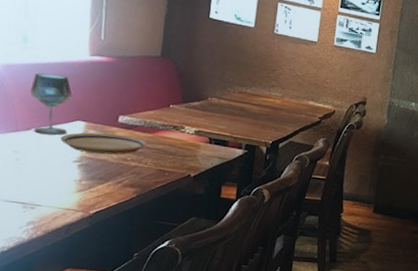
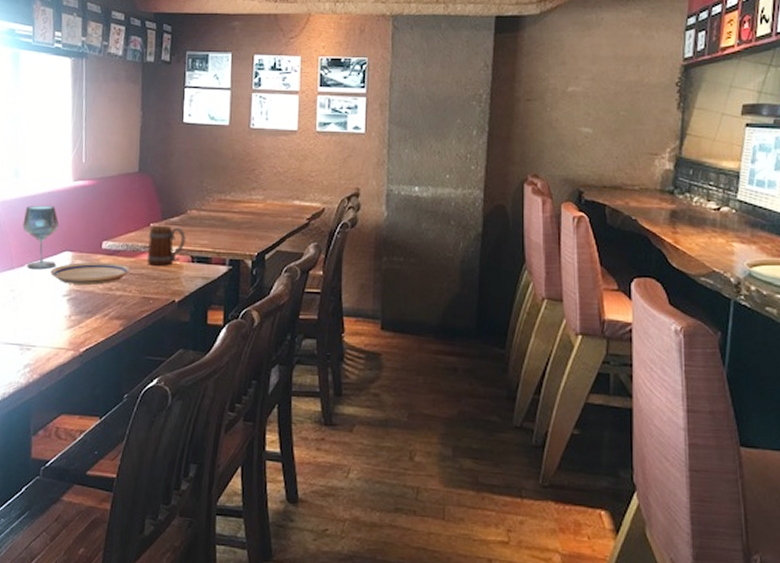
beer mug: none [164,107,205,144] -> present [147,225,186,266]

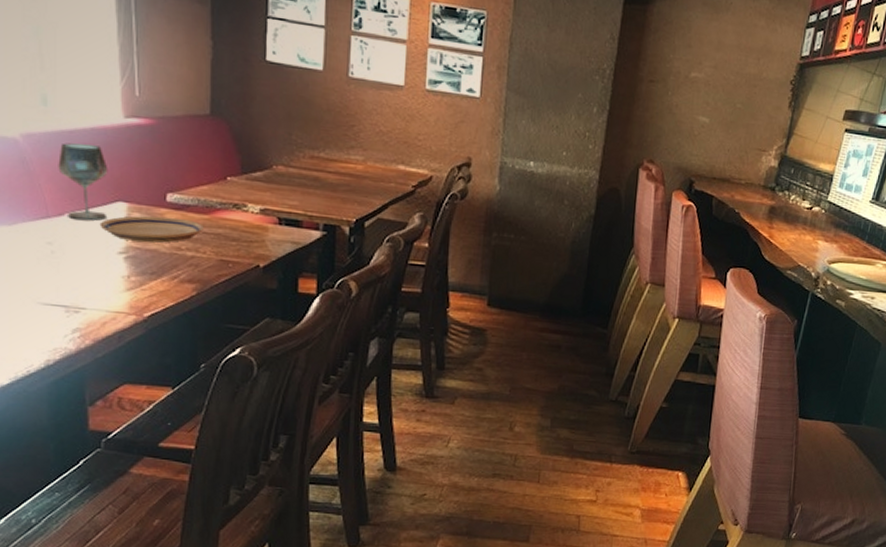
beer mug: present [147,225,186,266] -> none [224,179,271,227]

